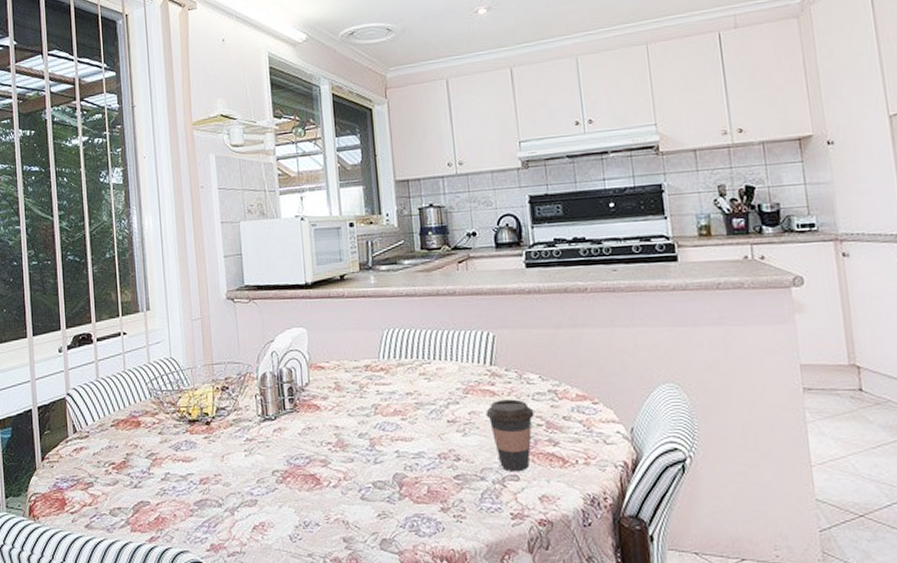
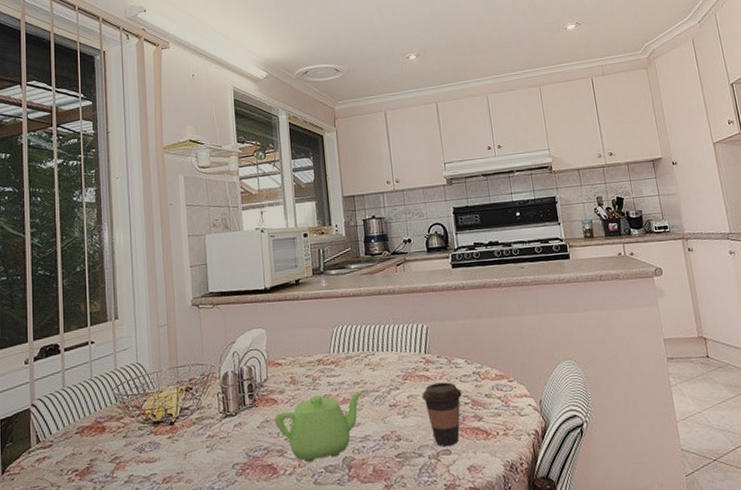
teapot: none [317,402,418,475] -> present [275,390,364,462]

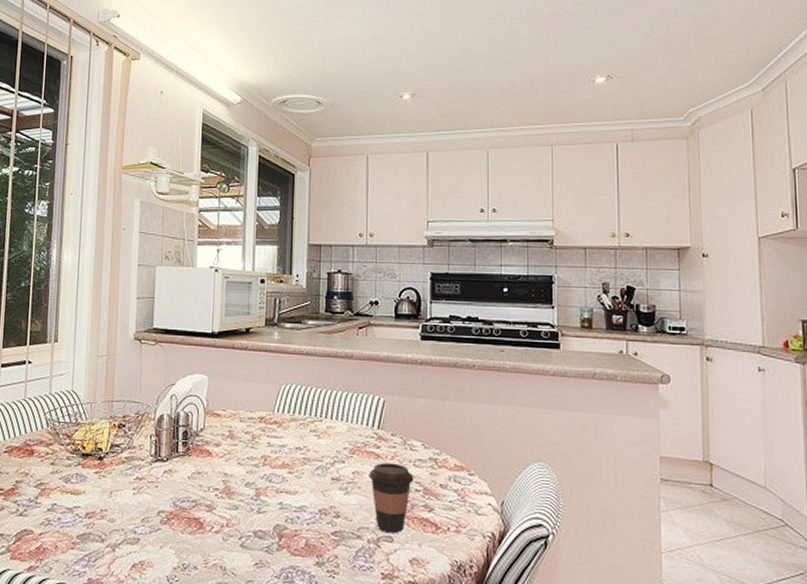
teapot: present [275,390,364,462] -> none [207,454,306,523]

